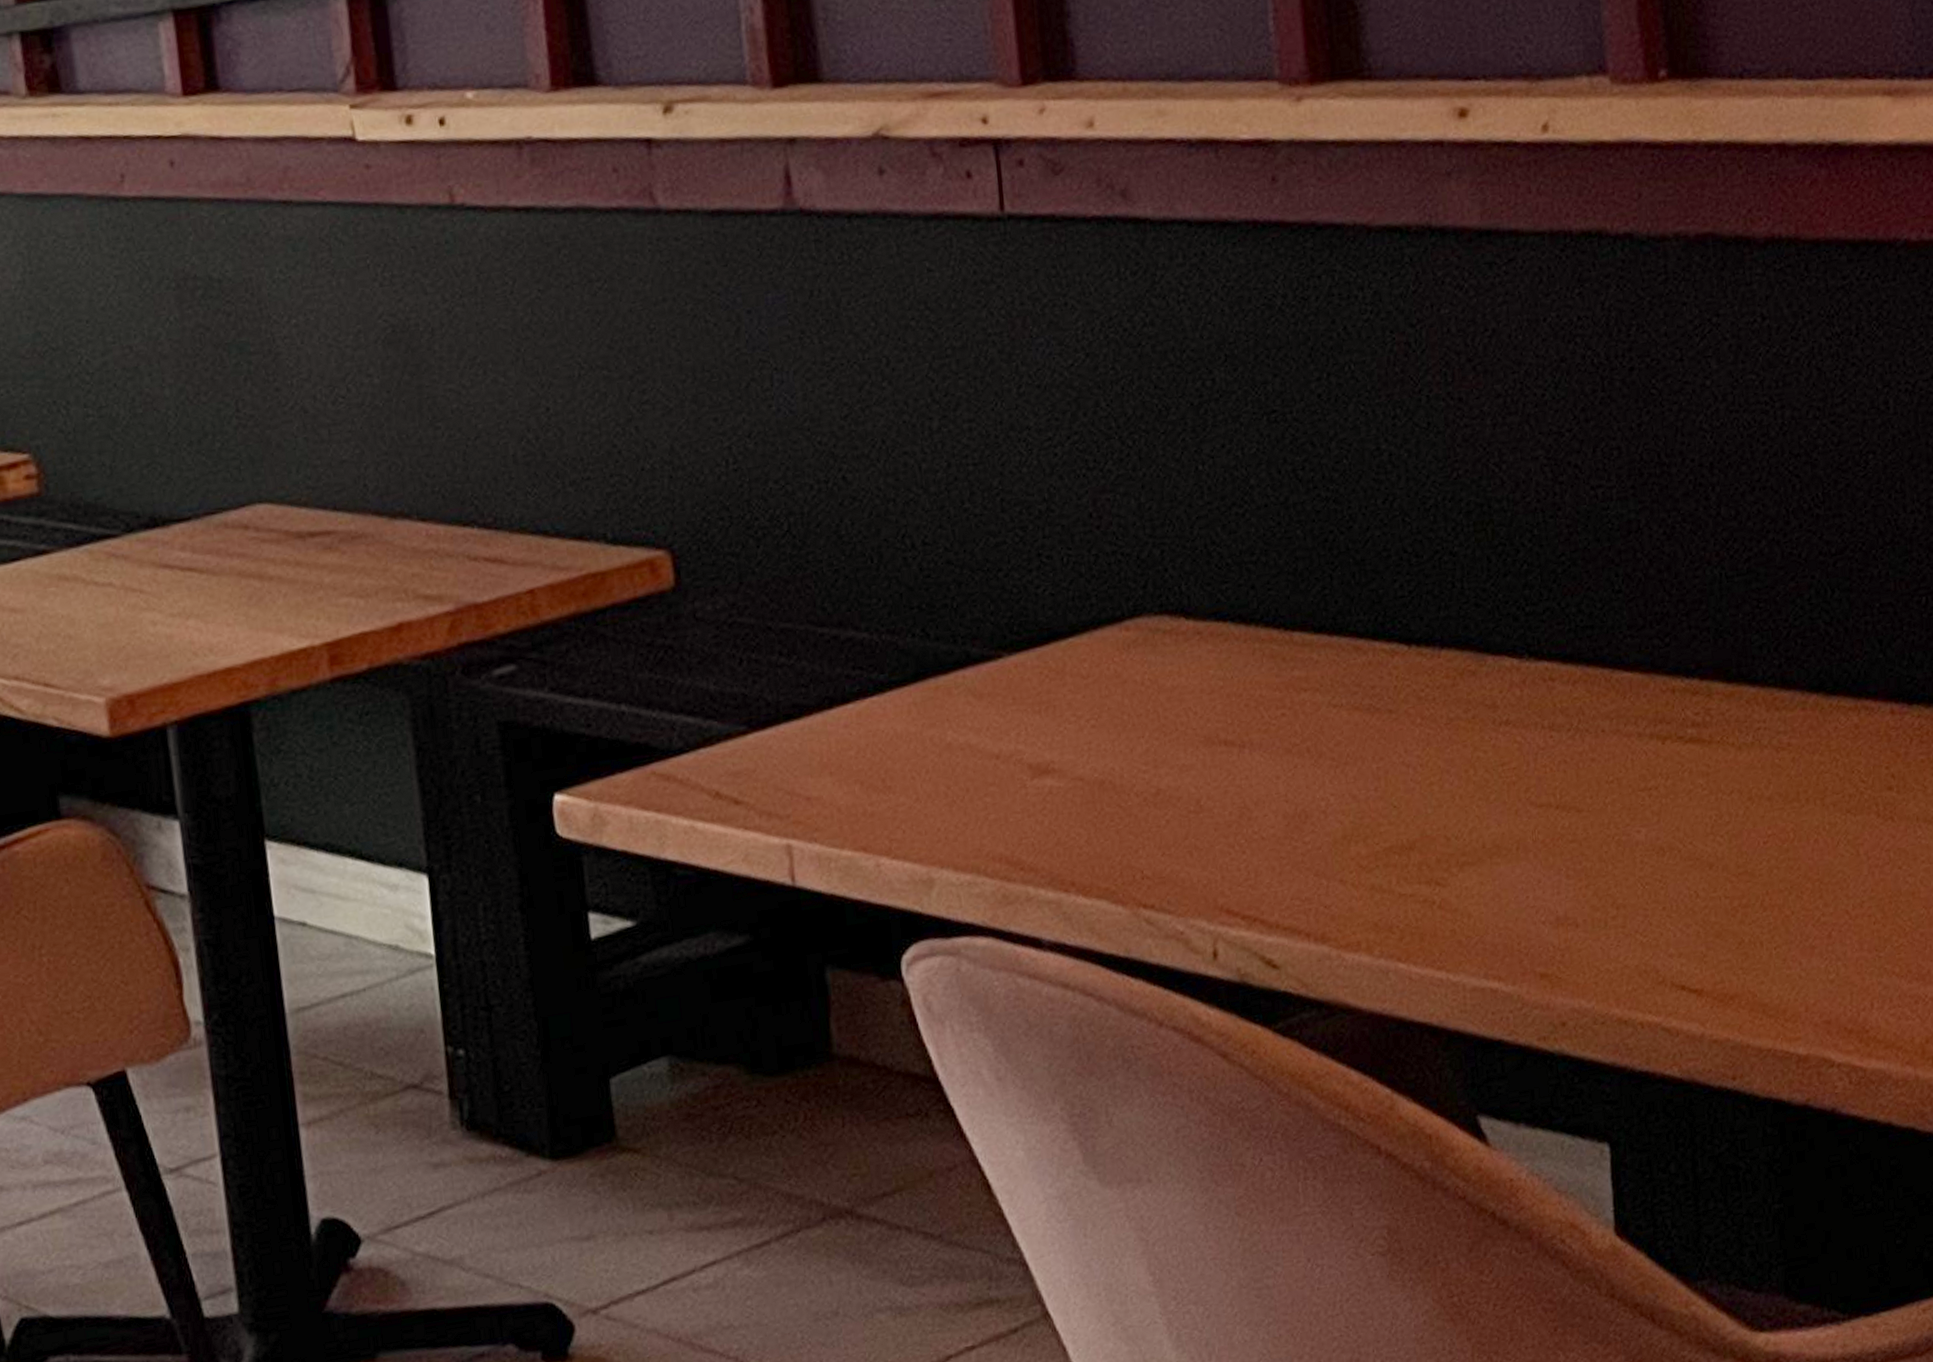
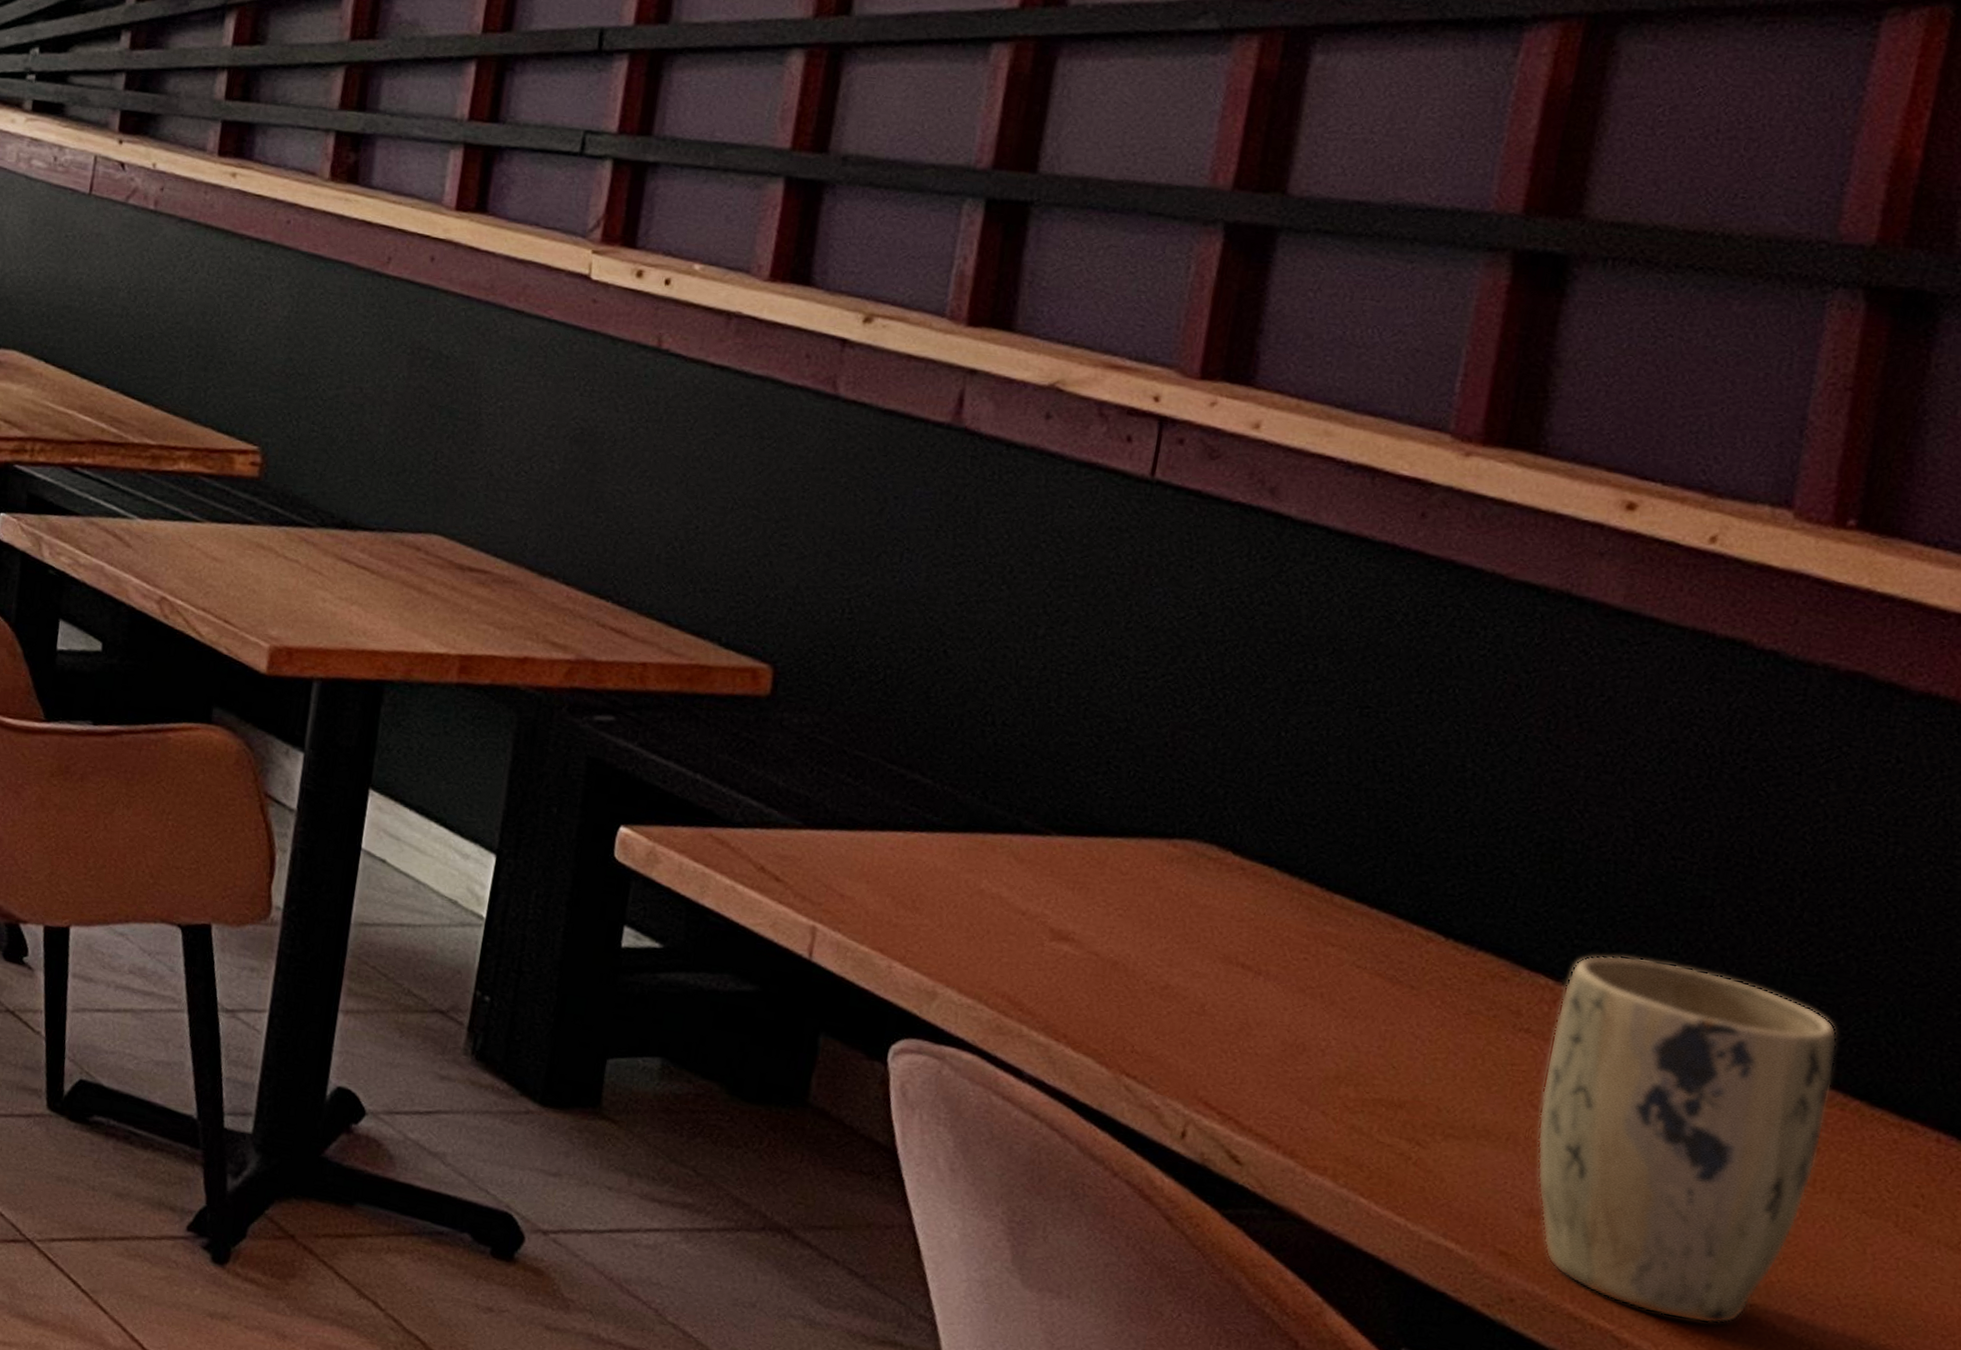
plant pot: none [1529,600,1795,991] -> present [1537,955,1838,1324]

